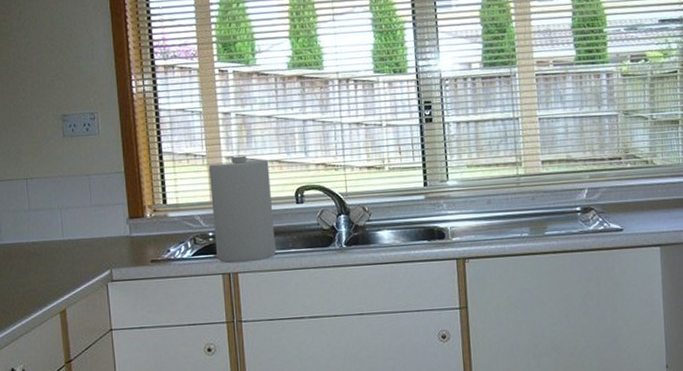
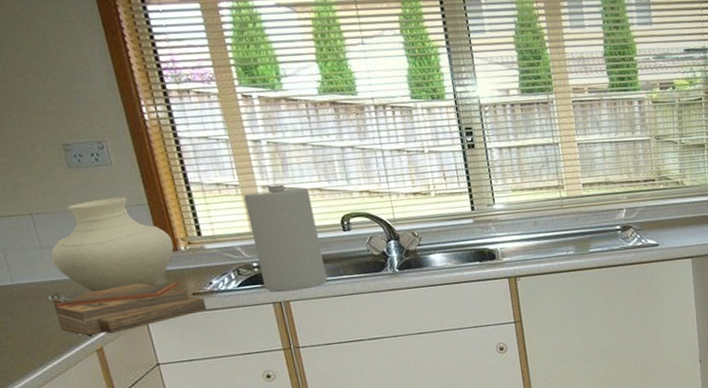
clipboard: none [28,247,161,297] -> present [48,282,207,336]
vase: none [36,164,141,255] -> present [50,197,174,293]

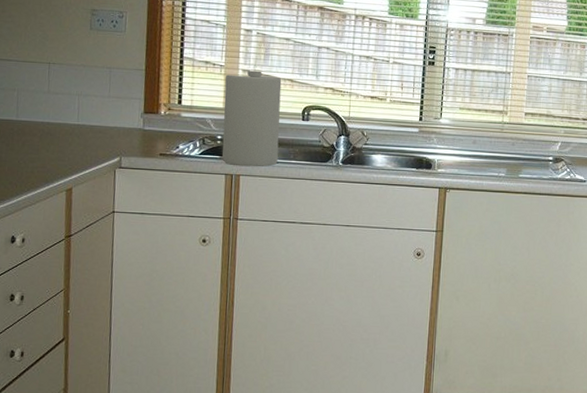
clipboard: present [48,282,207,336] -> none [41,133,169,178]
vase: present [50,197,174,293] -> none [54,59,156,141]

